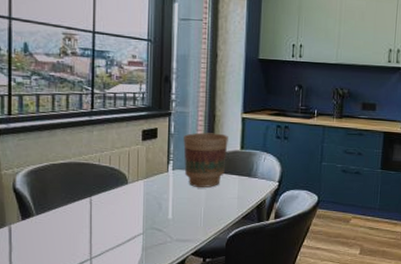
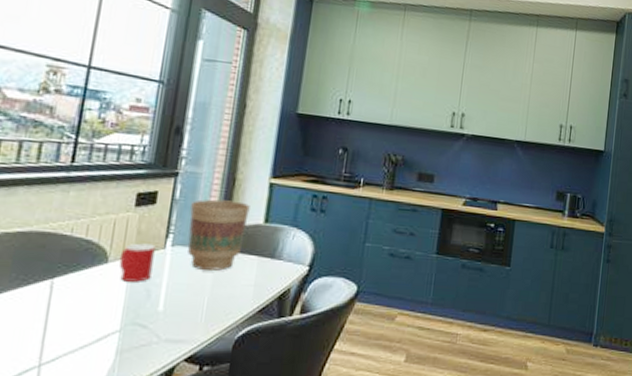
cup: none [136,168,161,198] -> present [118,243,156,282]

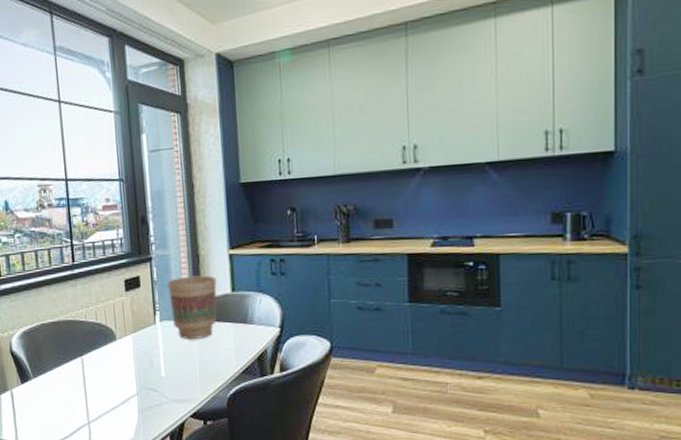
cup: present [118,243,156,282] -> none [123,321,150,354]

